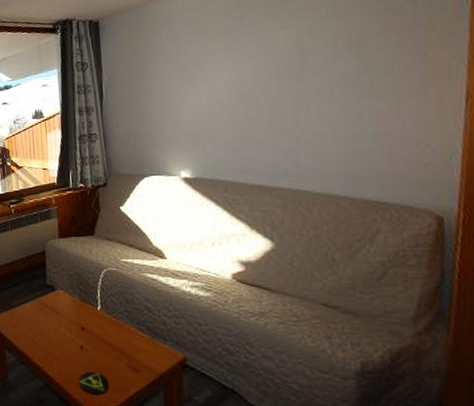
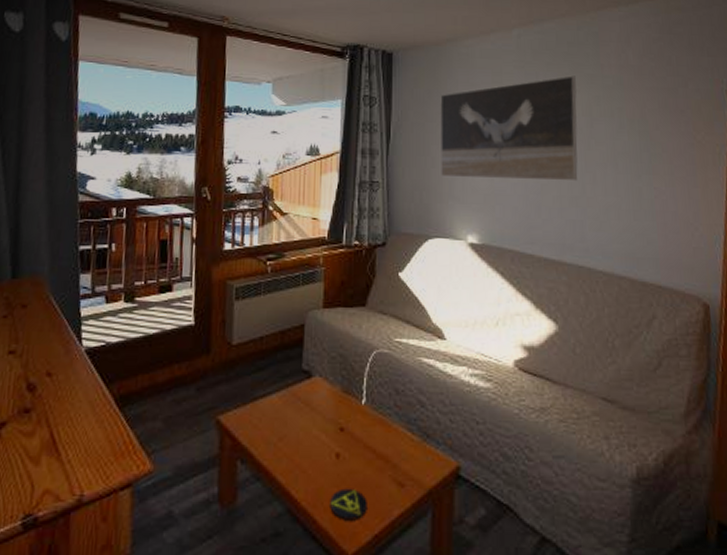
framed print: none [146,12,290,124] -> present [440,75,578,182]

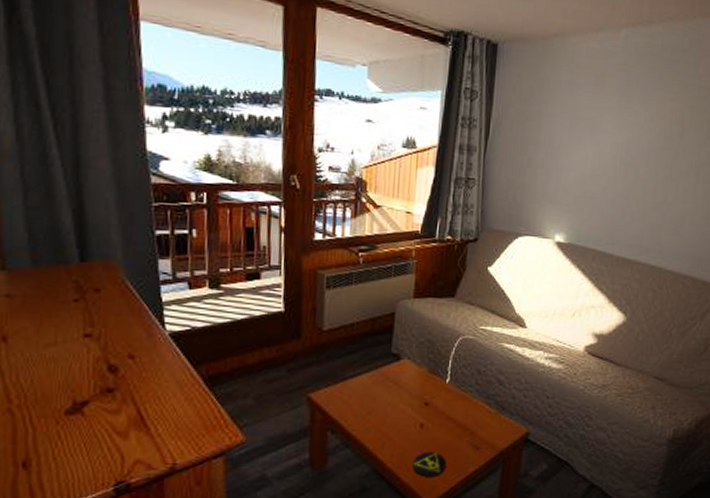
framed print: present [440,75,578,182] -> none [536,83,674,188]

